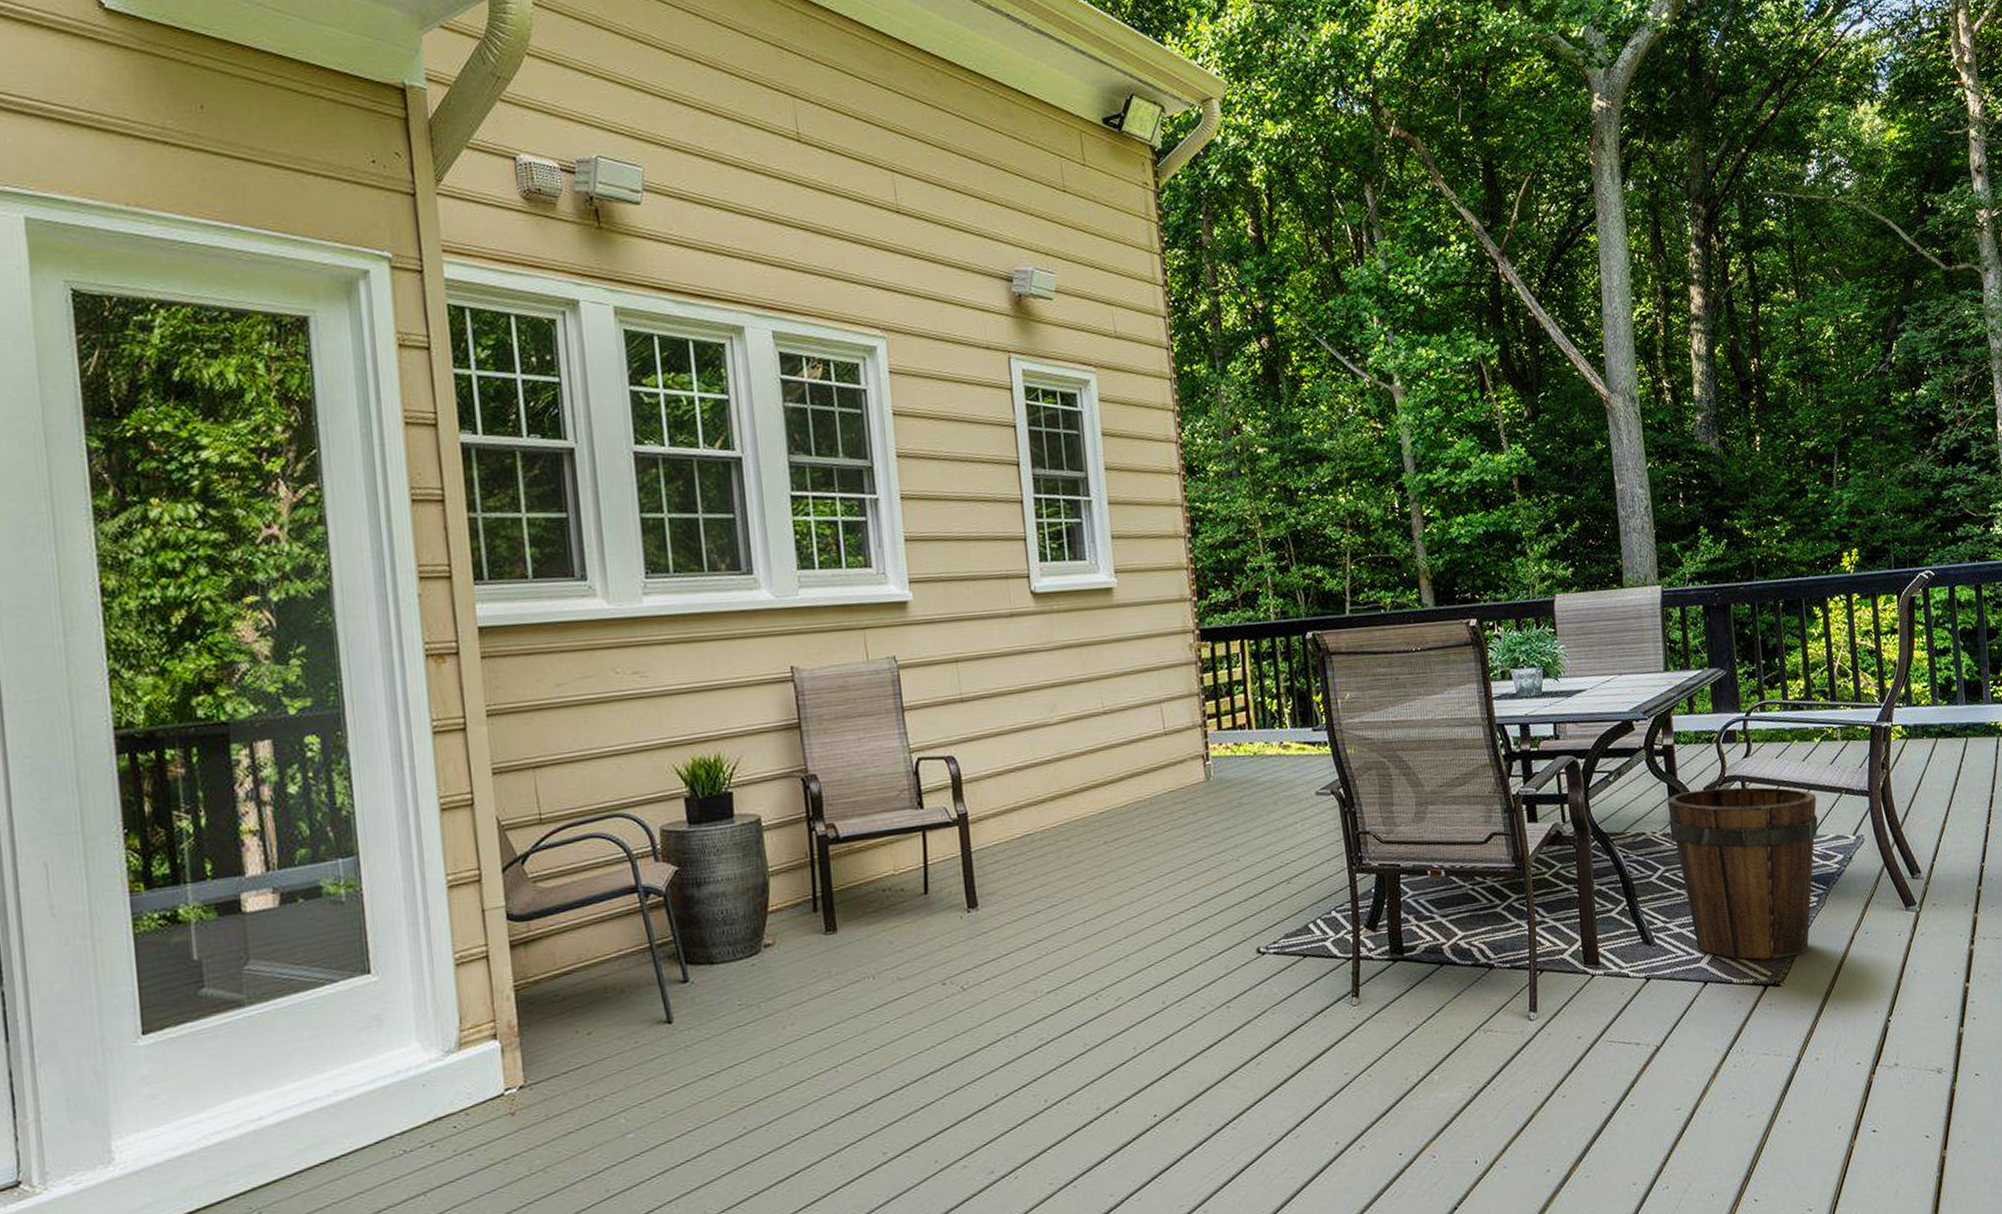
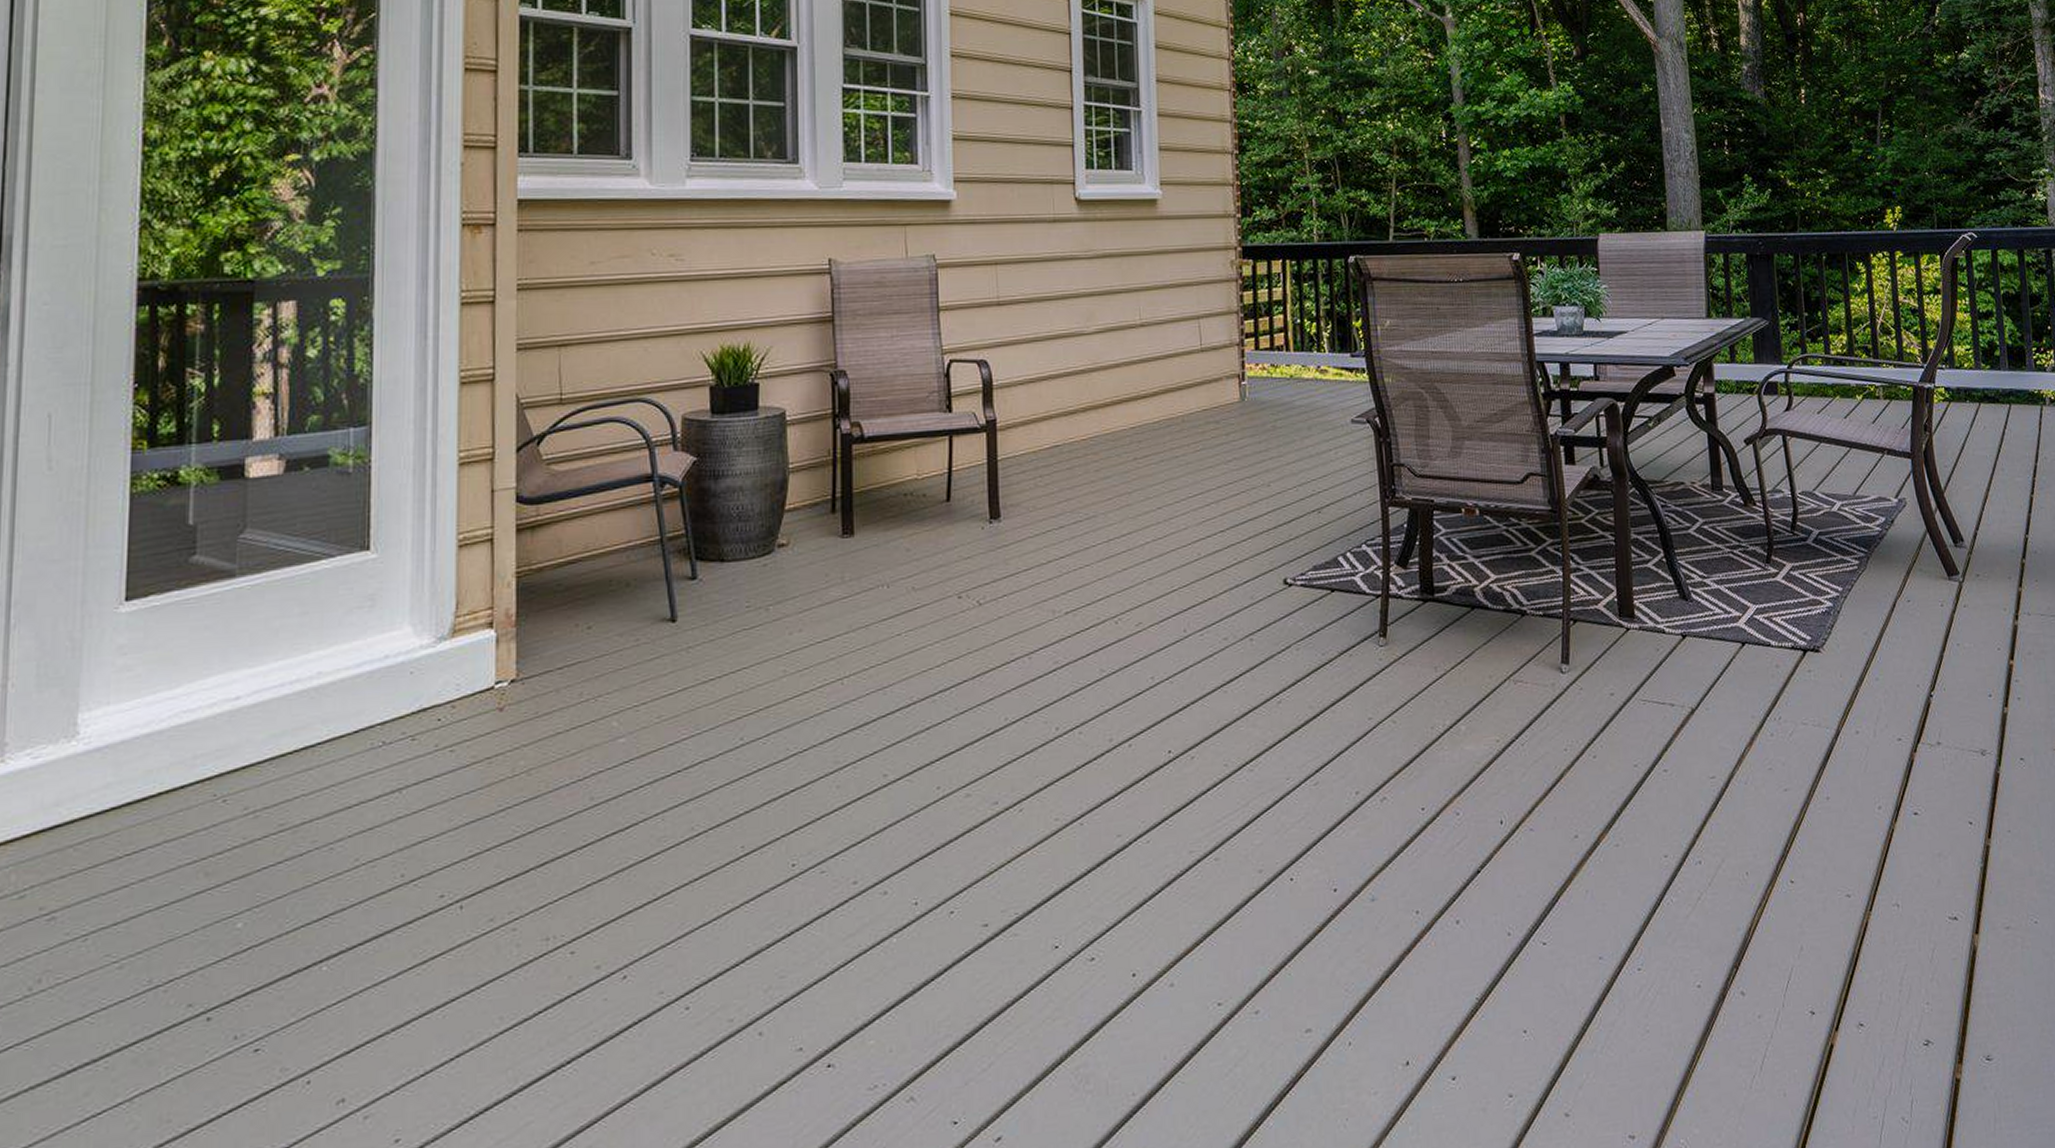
bucket: present [1667,787,1818,960] -> none [1707,440,1860,623]

